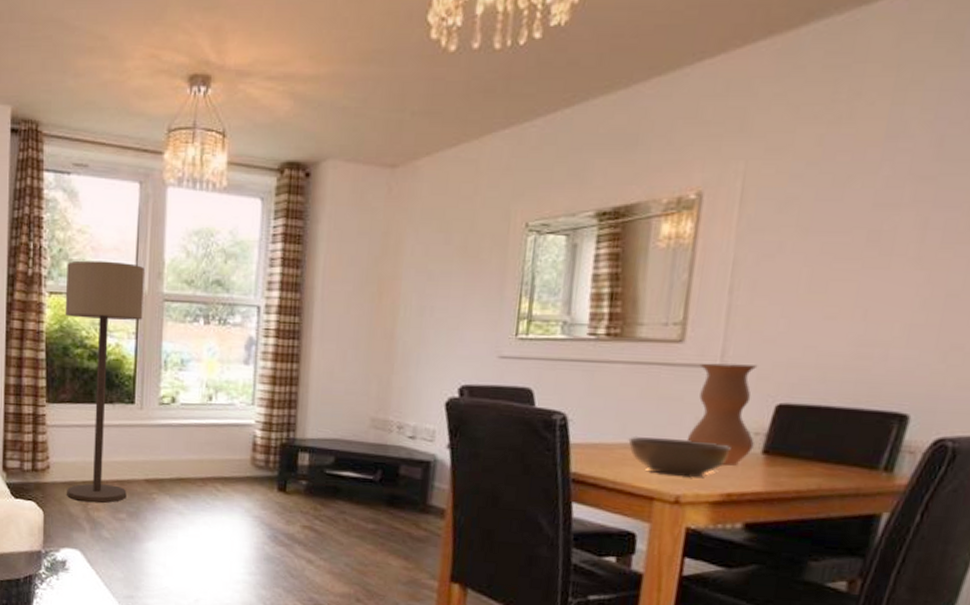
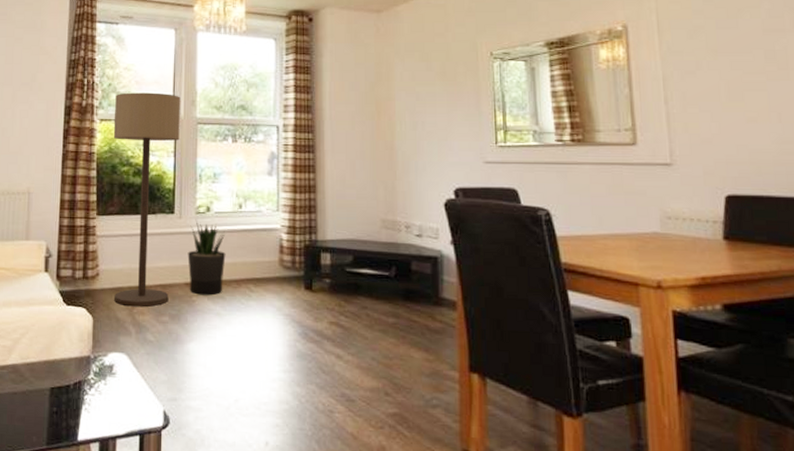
planter: none [148,411,192,493] -> present [187,219,226,295]
bowl: present [628,435,731,477] -> none [606,227,696,263]
vase: present [686,363,758,466] -> none [653,162,715,251]

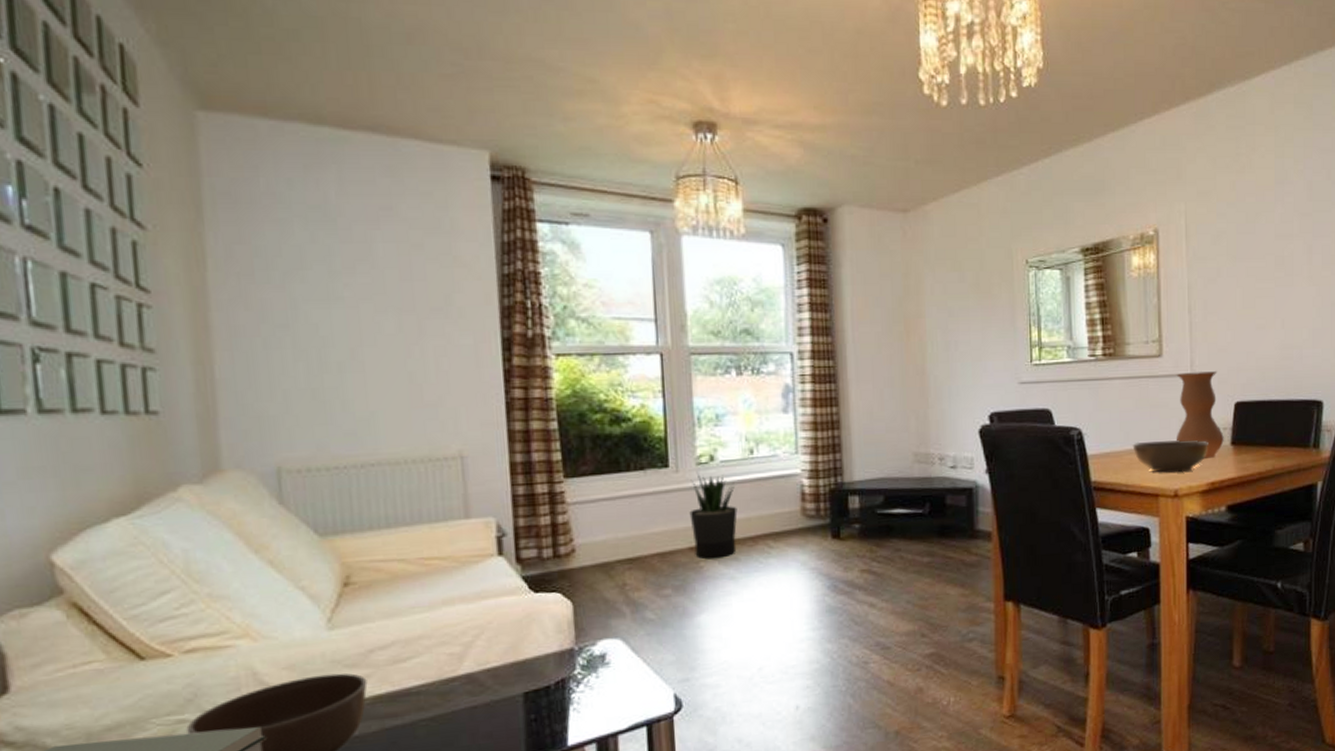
floor lamp: present [113,92,180,307] -> none [574,316,670,584]
bowl: none [606,227,696,263] -> present [1132,440,1208,473]
vase: none [653,162,715,251] -> present [1176,371,1224,458]

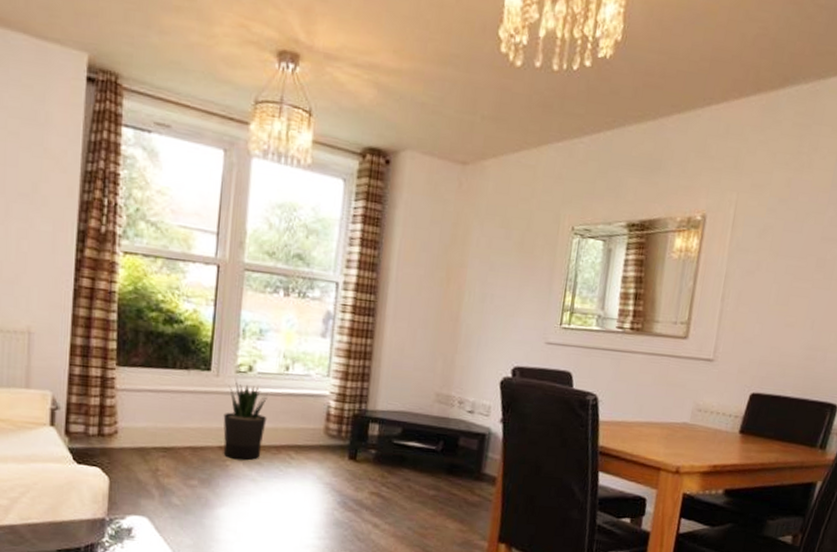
bowl: present [1132,440,1208,473] -> none [643,415,718,451]
vase: present [1176,371,1224,458] -> none [686,357,739,443]

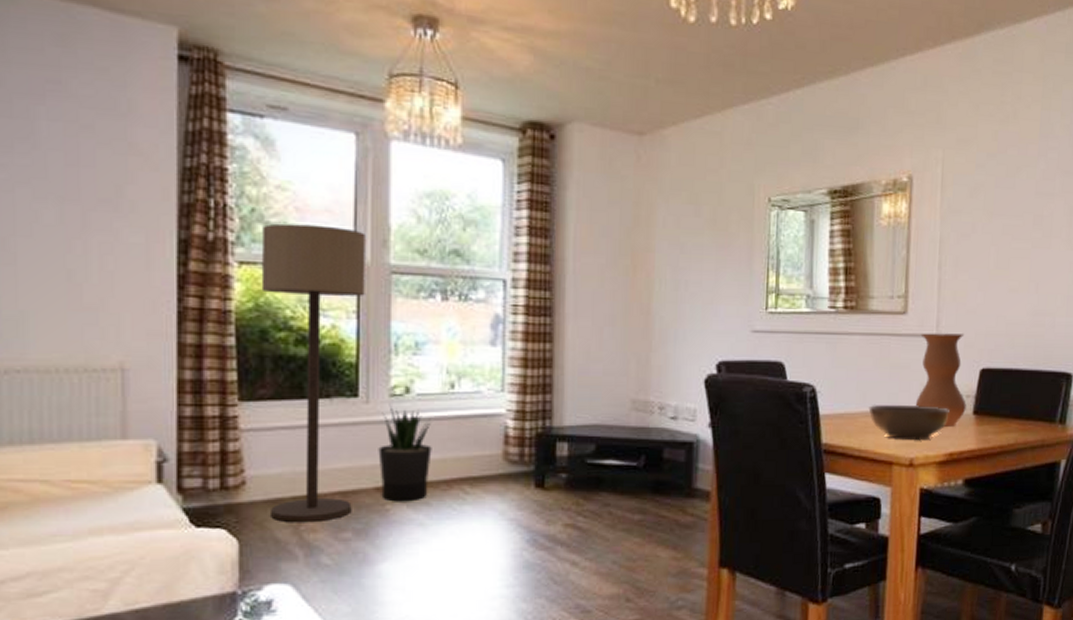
floor lamp: none [135,222,226,470] -> present [261,223,365,523]
bowl: none [643,415,718,451] -> present [868,404,950,439]
vase: none [686,357,739,443] -> present [915,333,966,427]

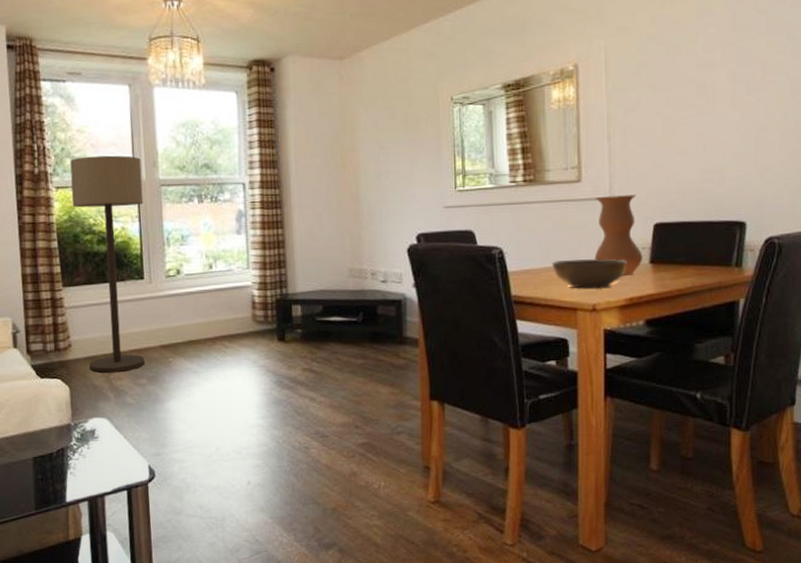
planter: present [378,404,432,502] -> none [160,283,199,356]

